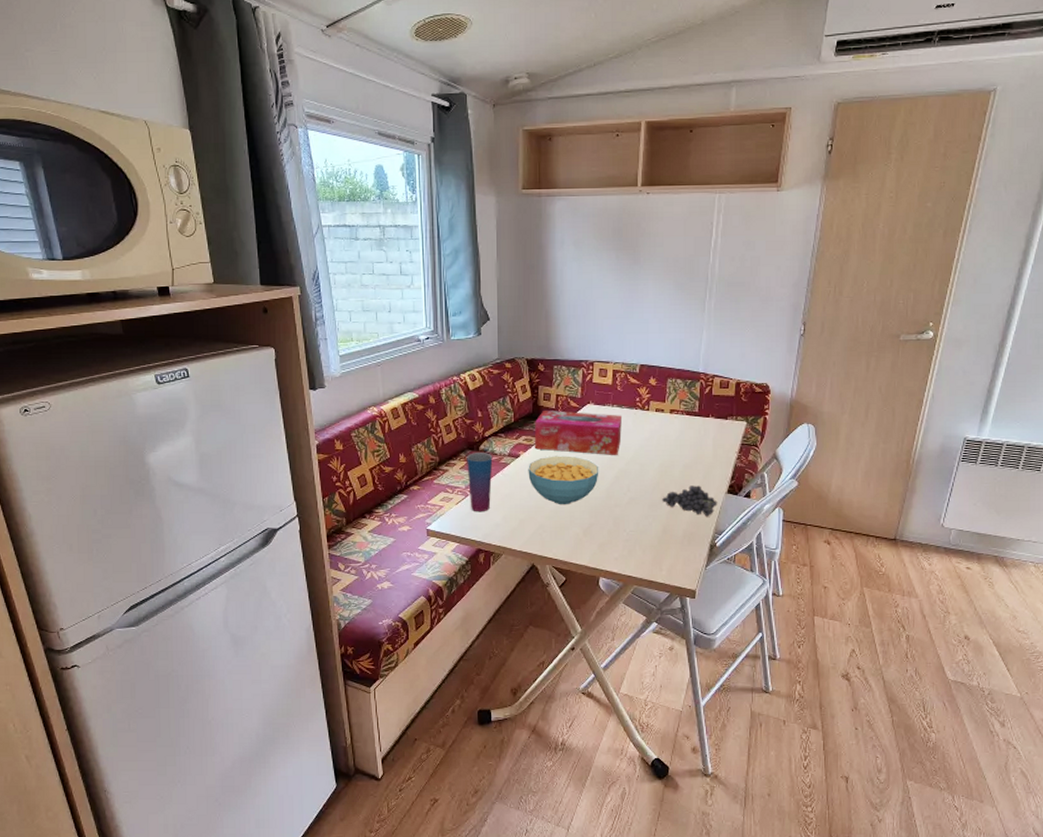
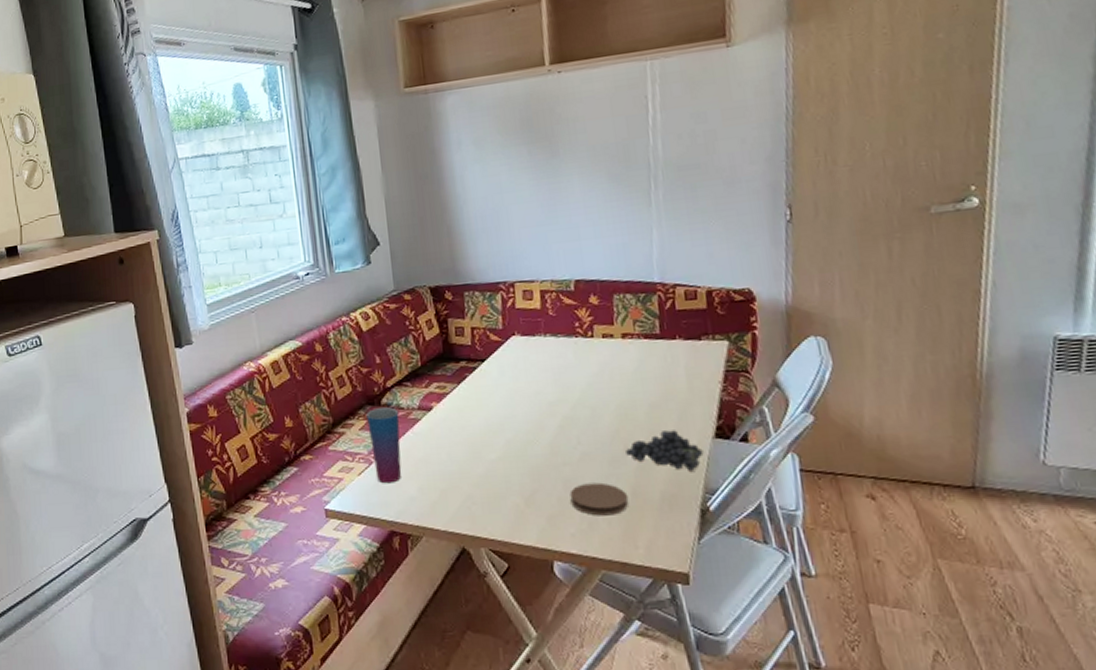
cereal bowl: present [528,456,599,505] -> none [444,403,538,468]
tissue box: present [534,411,623,455] -> none [447,346,562,399]
coaster: none [617,521,660,546] -> present [570,482,629,516]

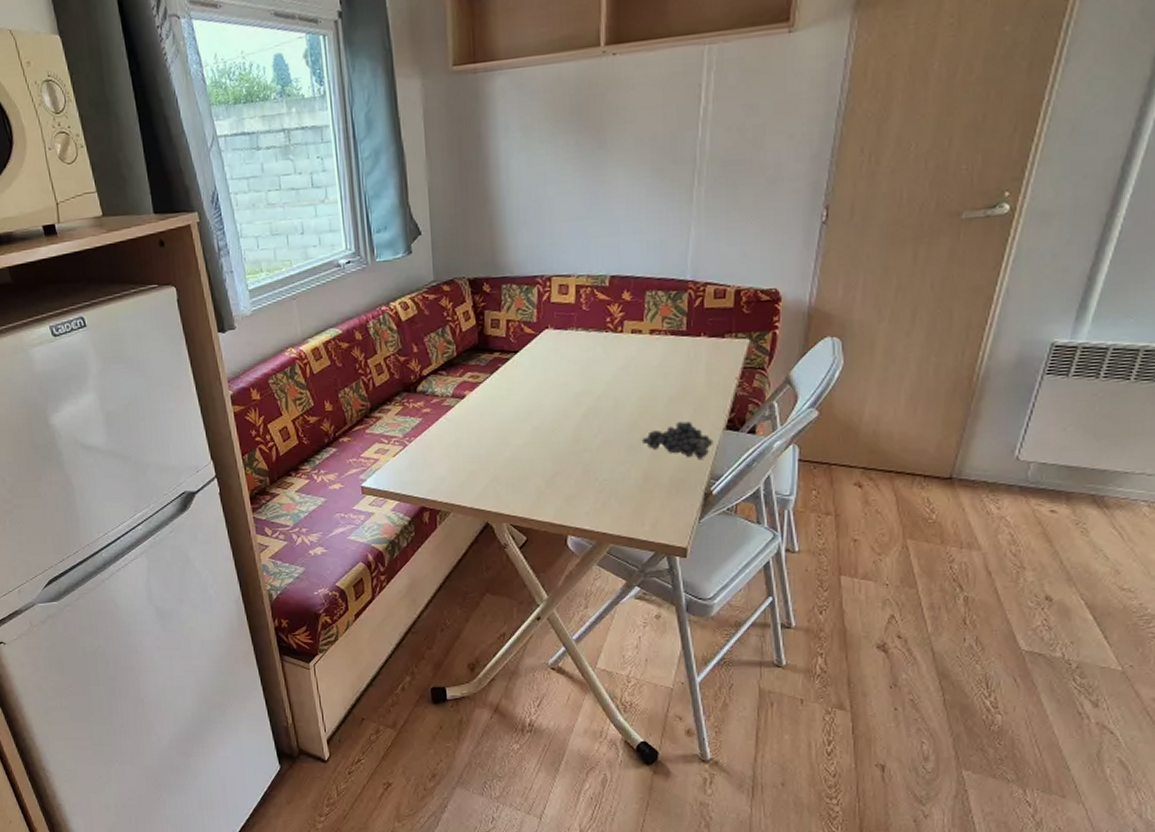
cup: present [366,407,402,484] -> none [402,394,434,465]
coaster: present [570,482,629,516] -> none [587,467,641,497]

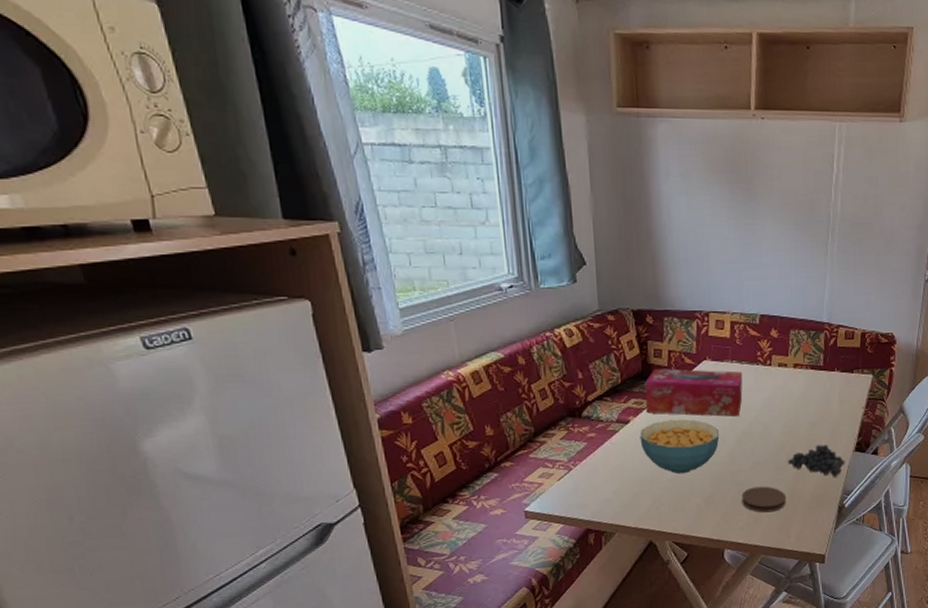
cereal bowl: none [476,393,563,453] -> present [640,419,720,474]
tissue box: none [482,339,590,390] -> present [645,369,743,417]
coaster: none [587,467,641,497] -> present [741,486,787,513]

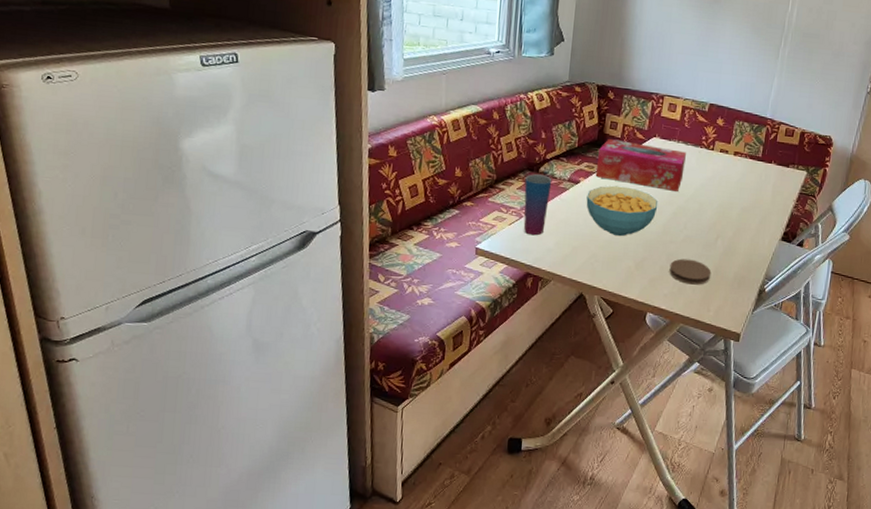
cup: none [567,419,599,488] -> present [523,174,552,236]
fruit: present [788,444,845,477] -> none [717,229,771,262]

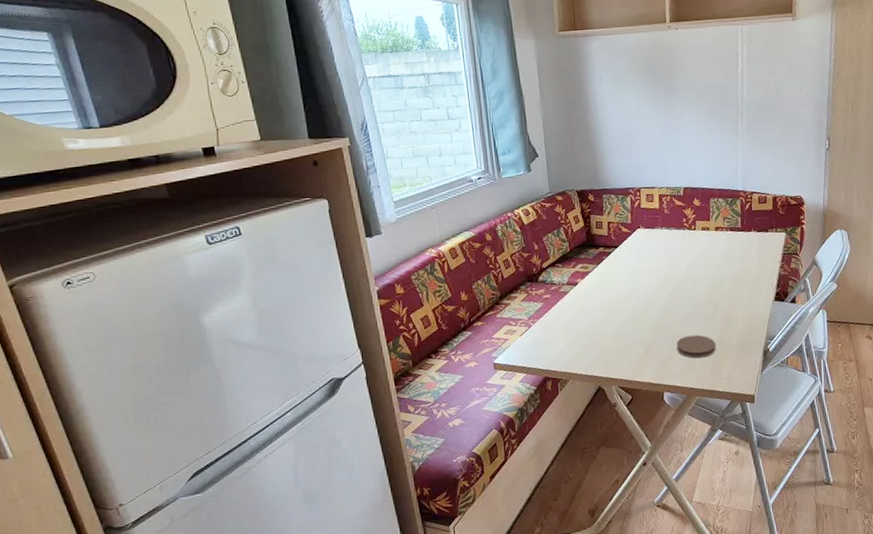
cup: present [523,174,552,236] -> none [527,283,554,342]
cereal bowl: present [586,185,659,237] -> none [587,279,655,327]
tissue box: present [595,139,687,191] -> none [590,236,673,276]

